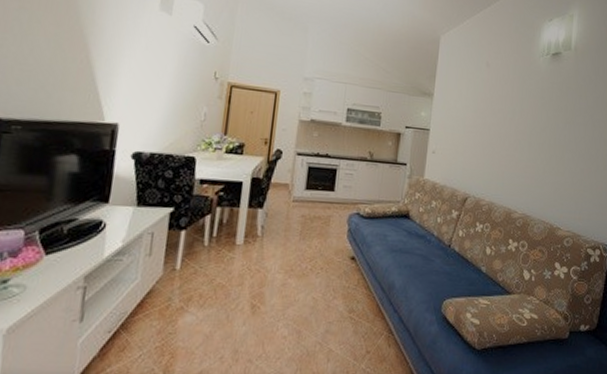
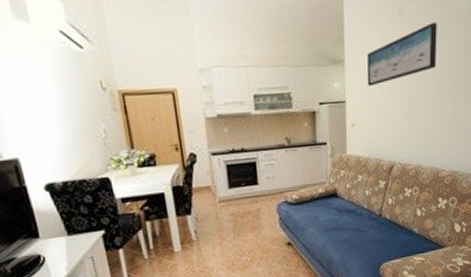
wall art: none [451,78,519,121] -> present [367,23,437,87]

